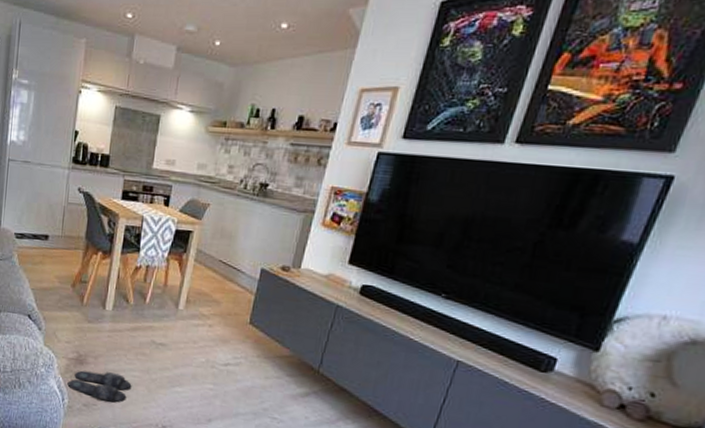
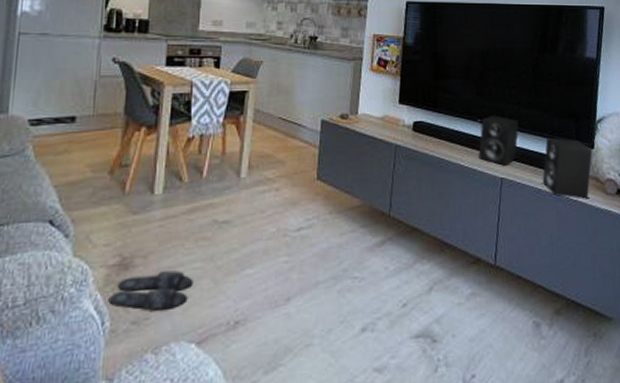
speaker: none [434,292,596,405] -> present [478,115,593,199]

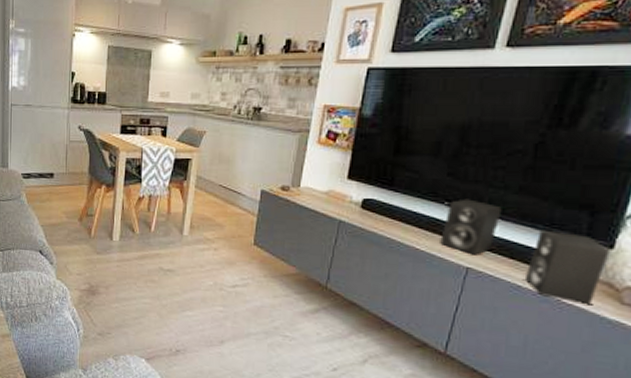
slippers: present [108,270,193,311] -> none [81,300,144,330]

